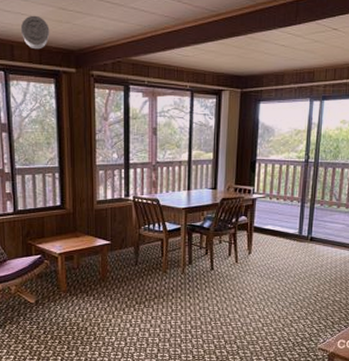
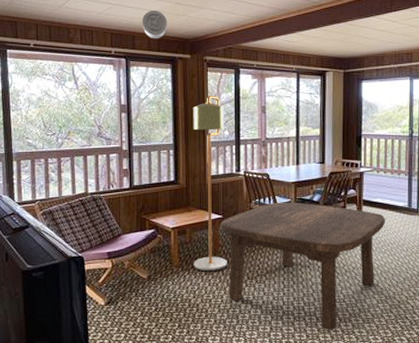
floor lamp: none [79,114,116,297] -> present [193,95,227,272]
coffee table: none [108,228,275,352] -> present [220,202,385,331]

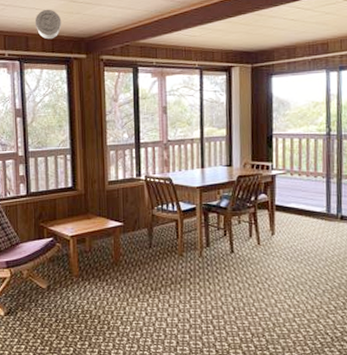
floor lamp: present [193,95,227,272] -> none [90,96,129,282]
coffee table: present [220,202,385,331] -> none [121,208,301,347]

